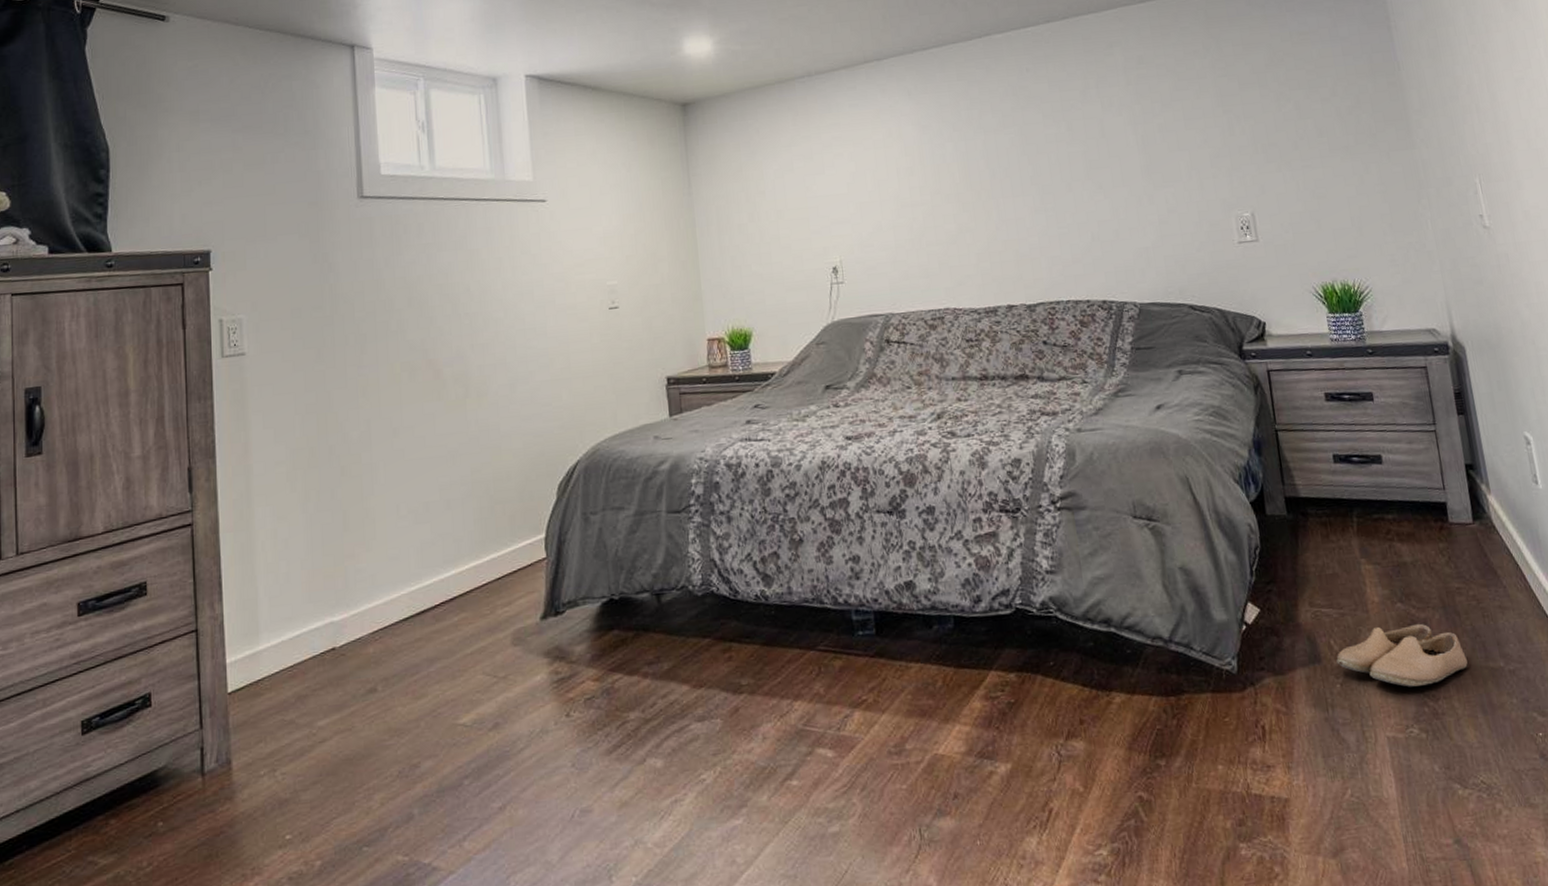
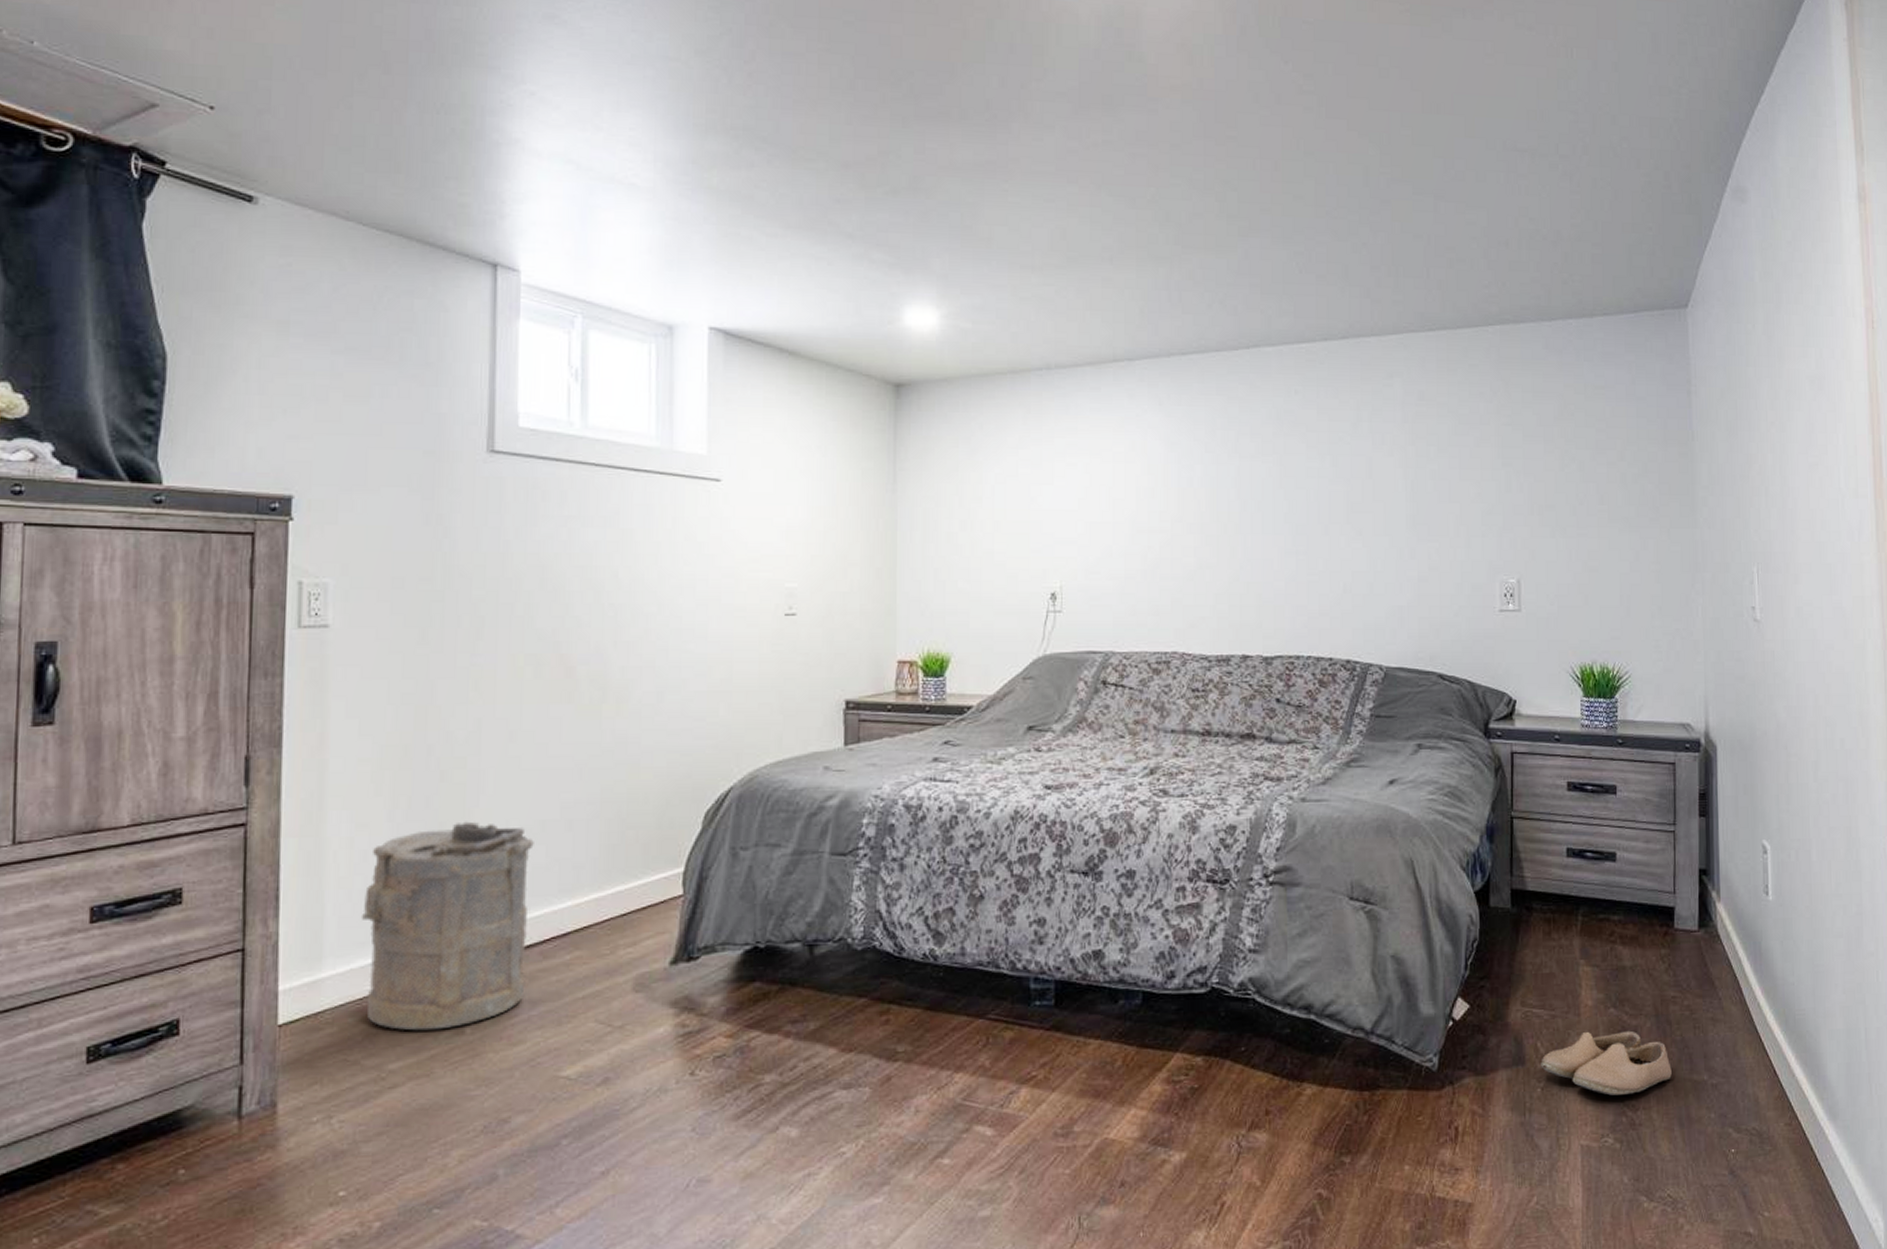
laundry hamper: none [287,507,423,692] -> present [360,821,534,1031]

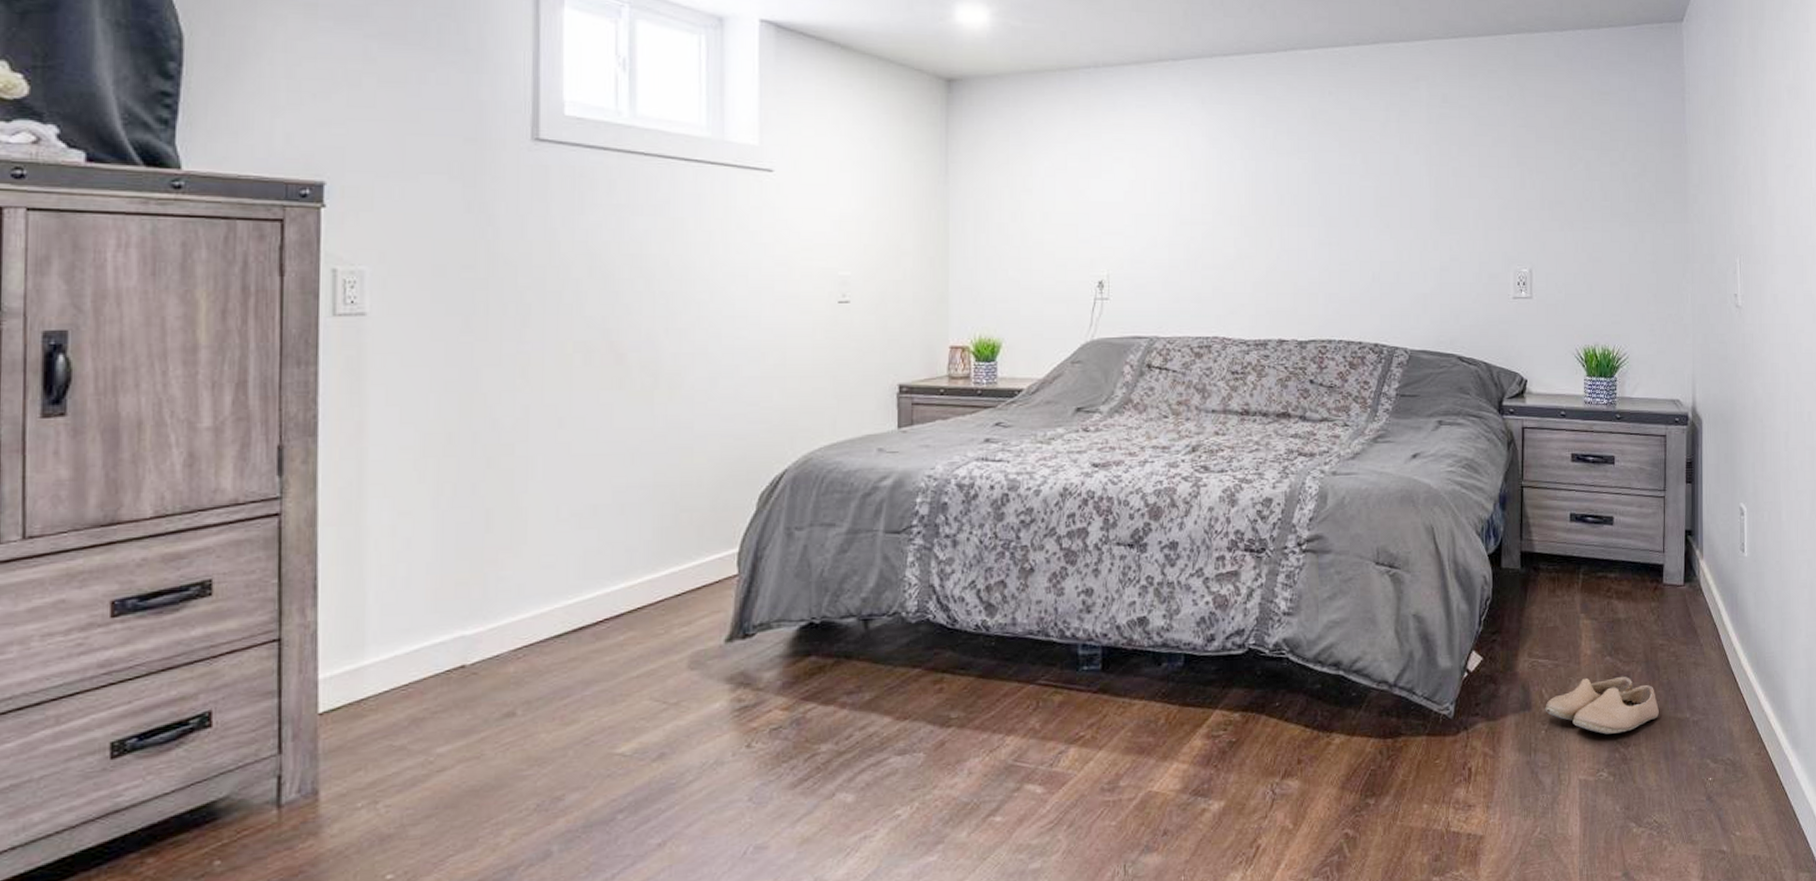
laundry hamper: present [360,821,534,1031] -> none [405,507,585,715]

